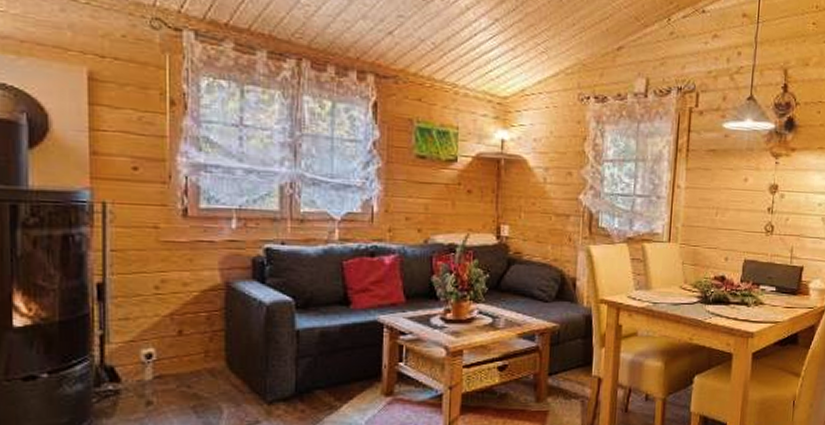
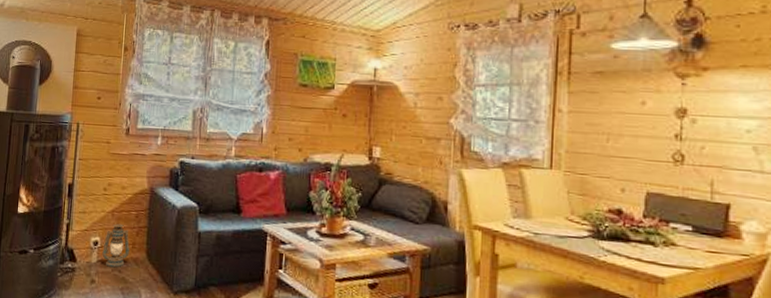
lantern: none [160,329,201,383] -> present [102,223,130,268]

